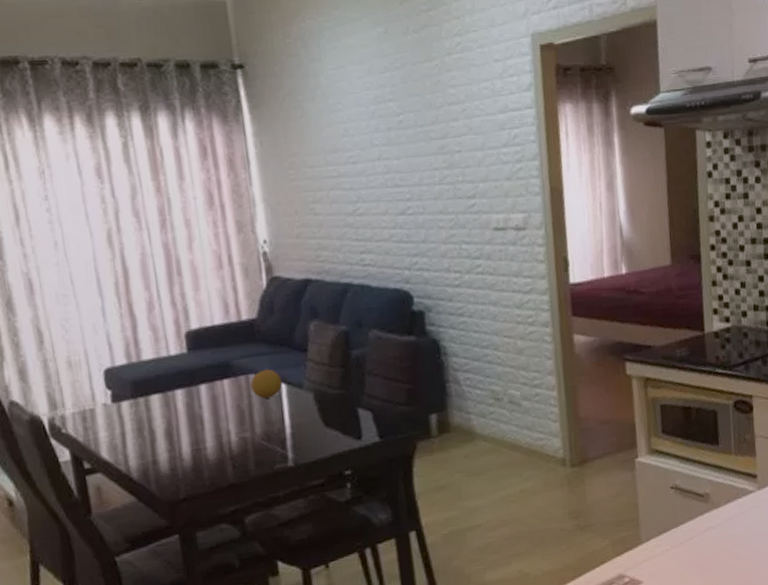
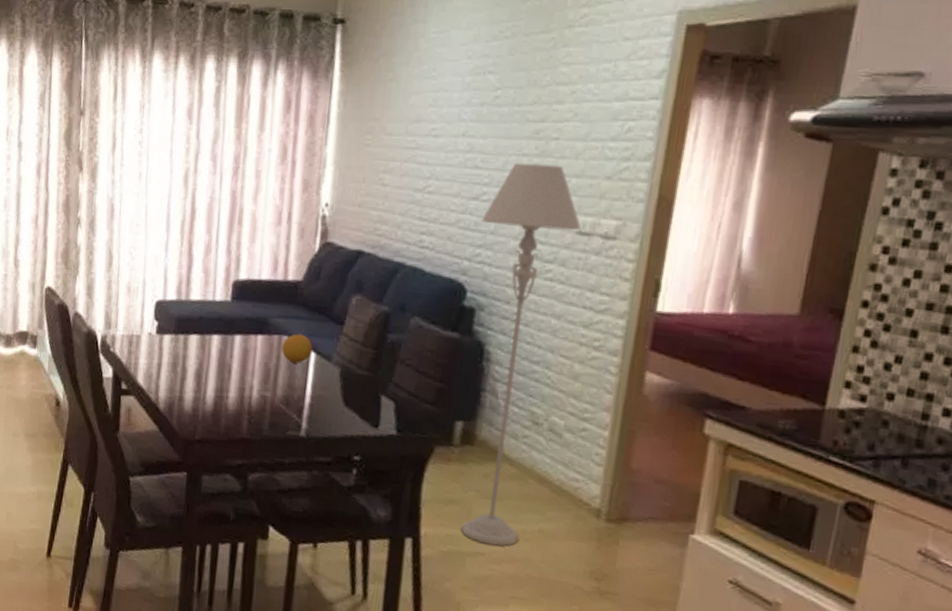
floor lamp: none [411,174,507,517] -> present [460,162,581,547]

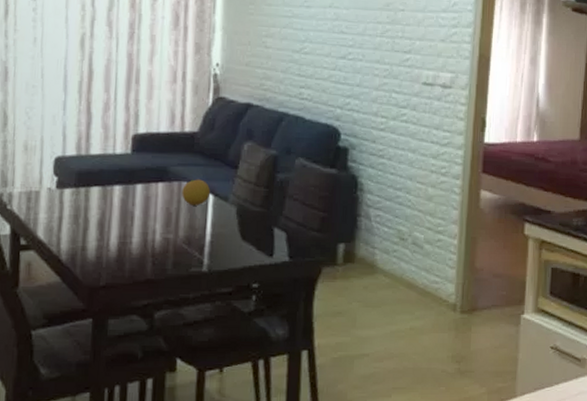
floor lamp: present [460,162,581,547] -> none [348,29,425,346]

